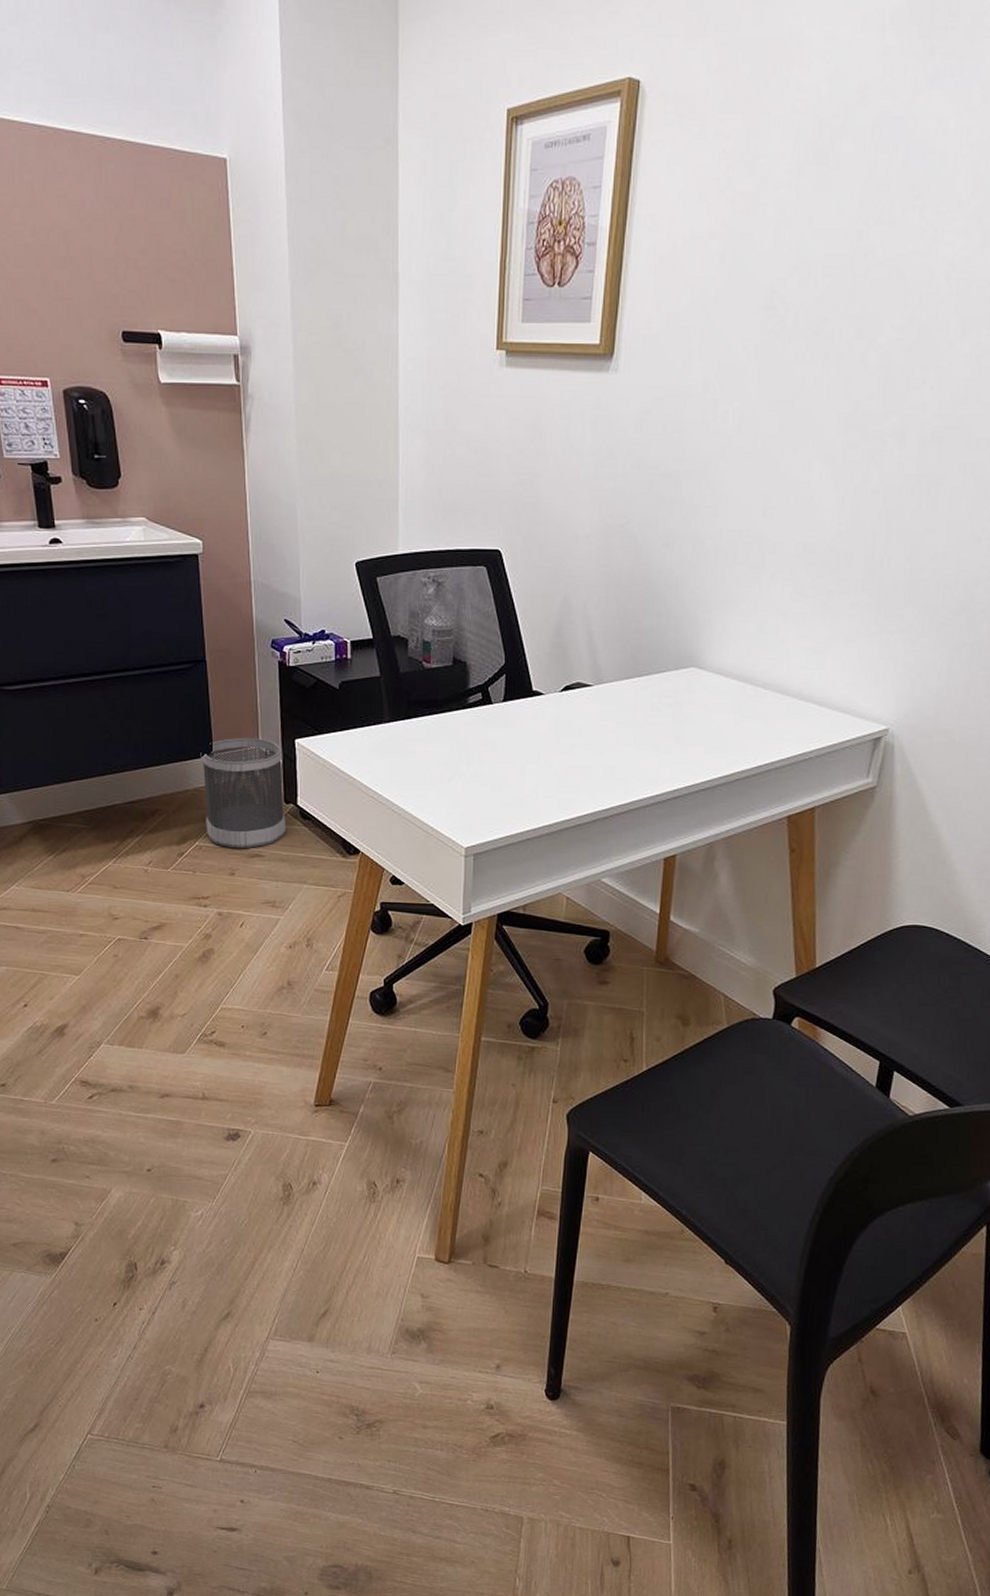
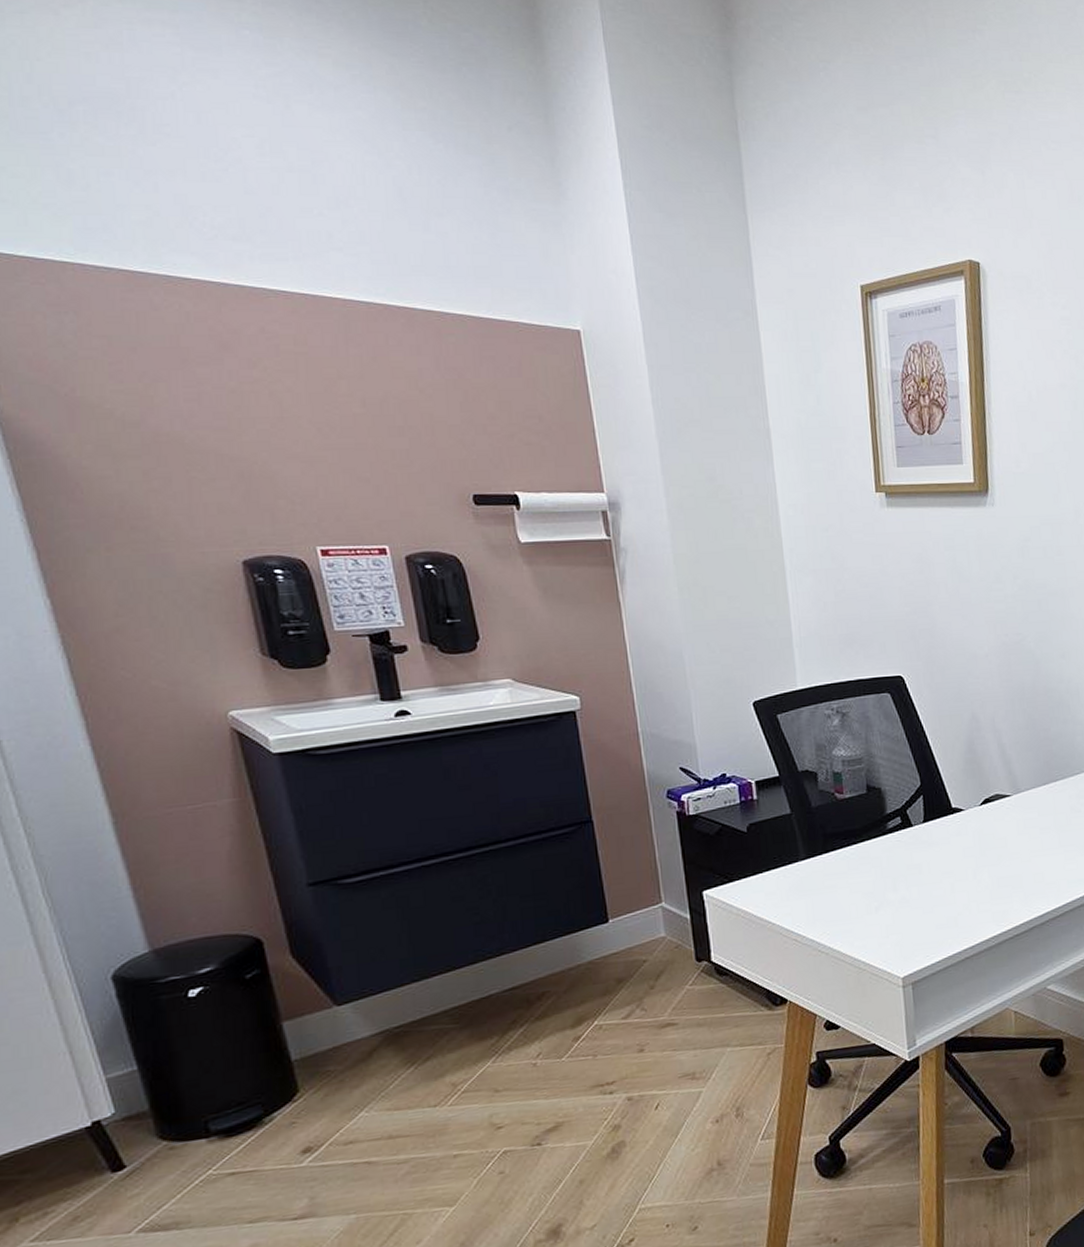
wastebasket: present [200,737,286,849] -> none [593,895,701,1022]

